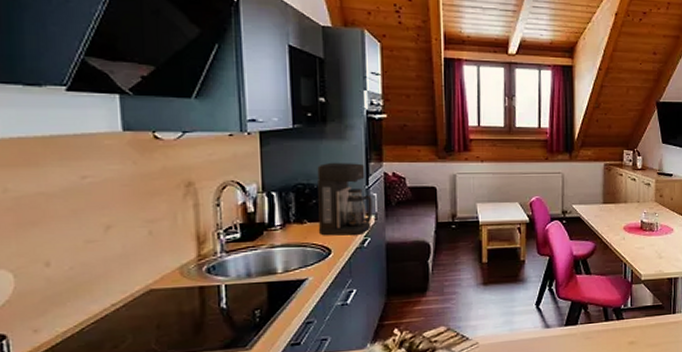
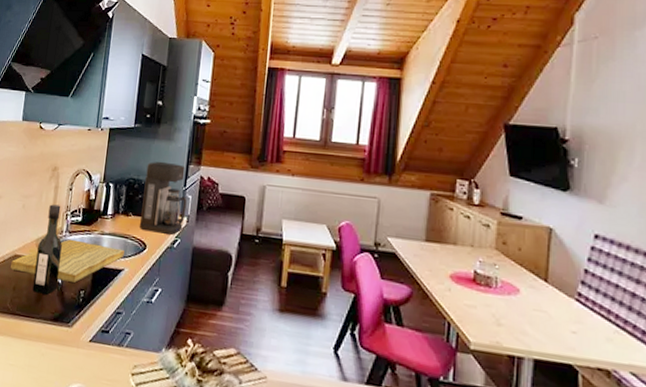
cutting board: none [146,258,305,307] -> present [10,239,125,283]
bottle: none [183,224,223,325] -> present [32,204,62,295]

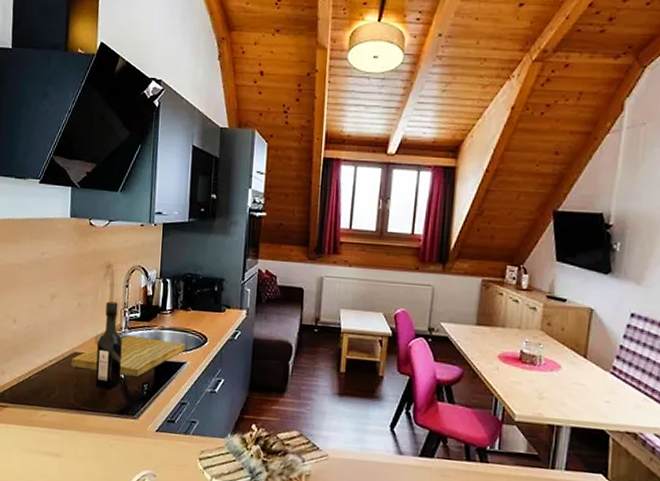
coffee maker: present [139,161,187,235] -> none [199,255,246,327]

